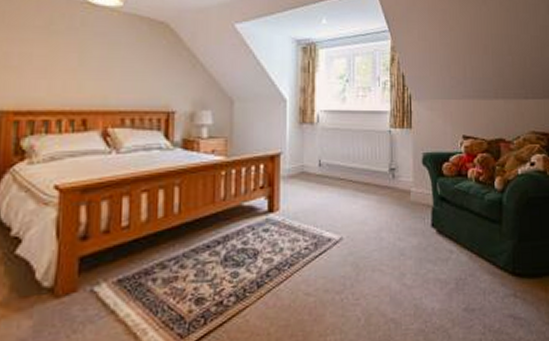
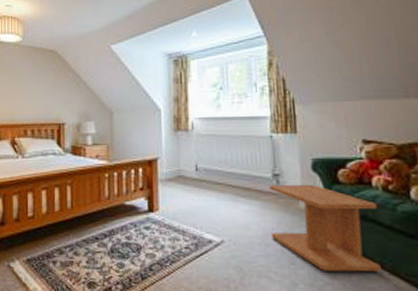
side table: none [385,178,471,259] -> present [269,185,381,272]

